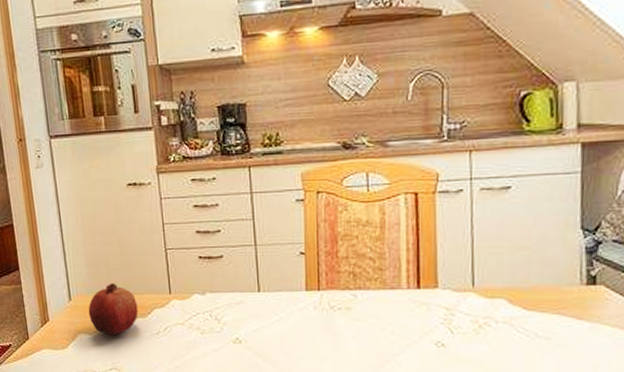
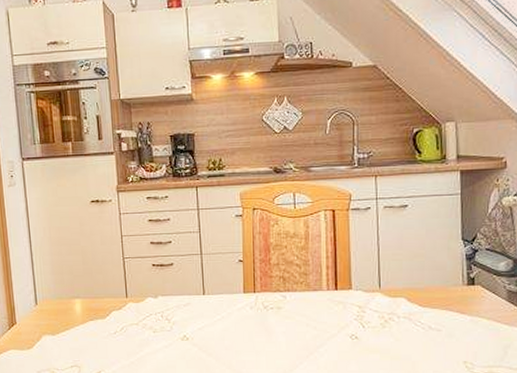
fruit: present [88,282,138,336] -> none [52,288,98,336]

